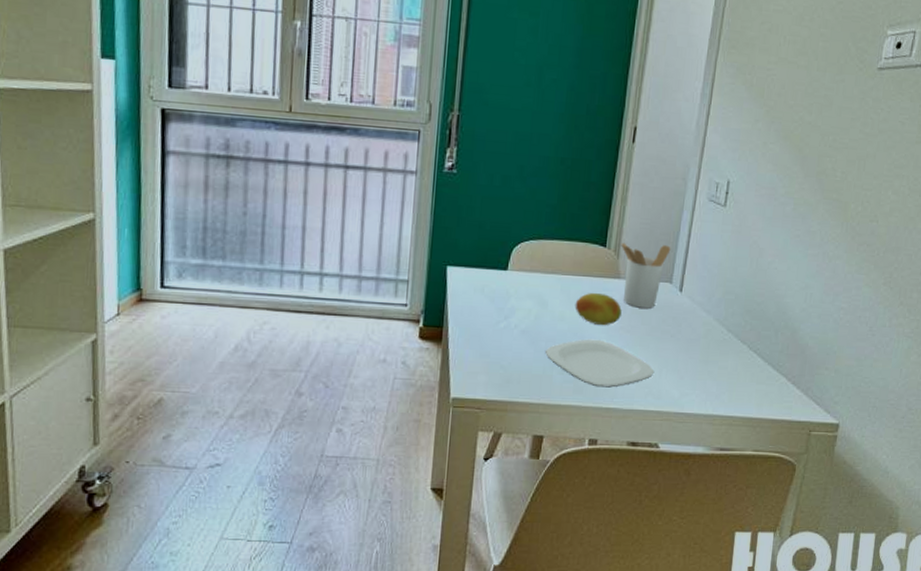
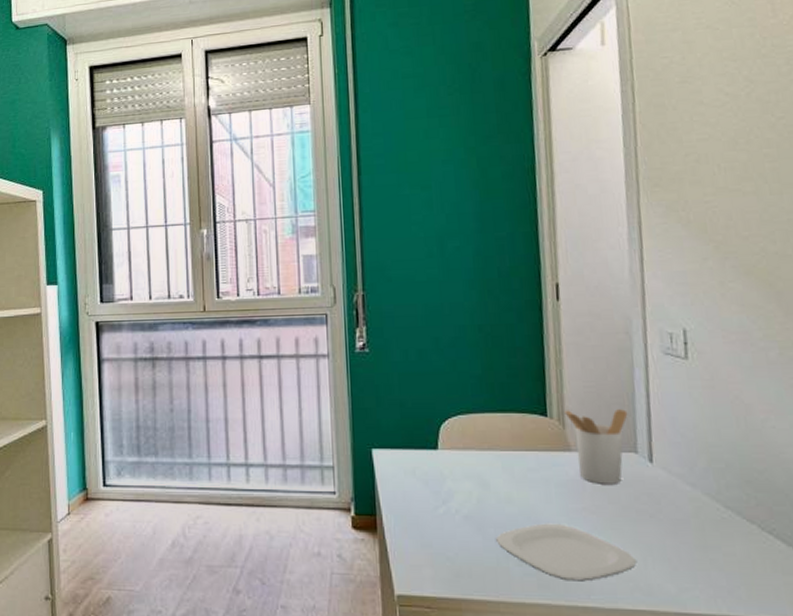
fruit: present [575,292,622,326] -> none [522,468,581,507]

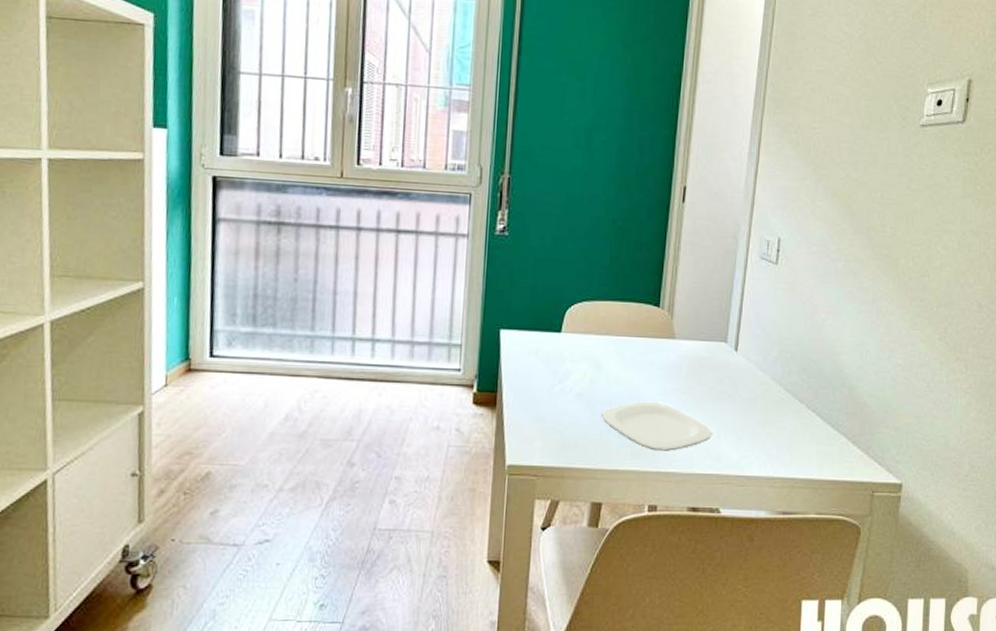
utensil holder: present [564,409,628,484] -> none [674,302,725,369]

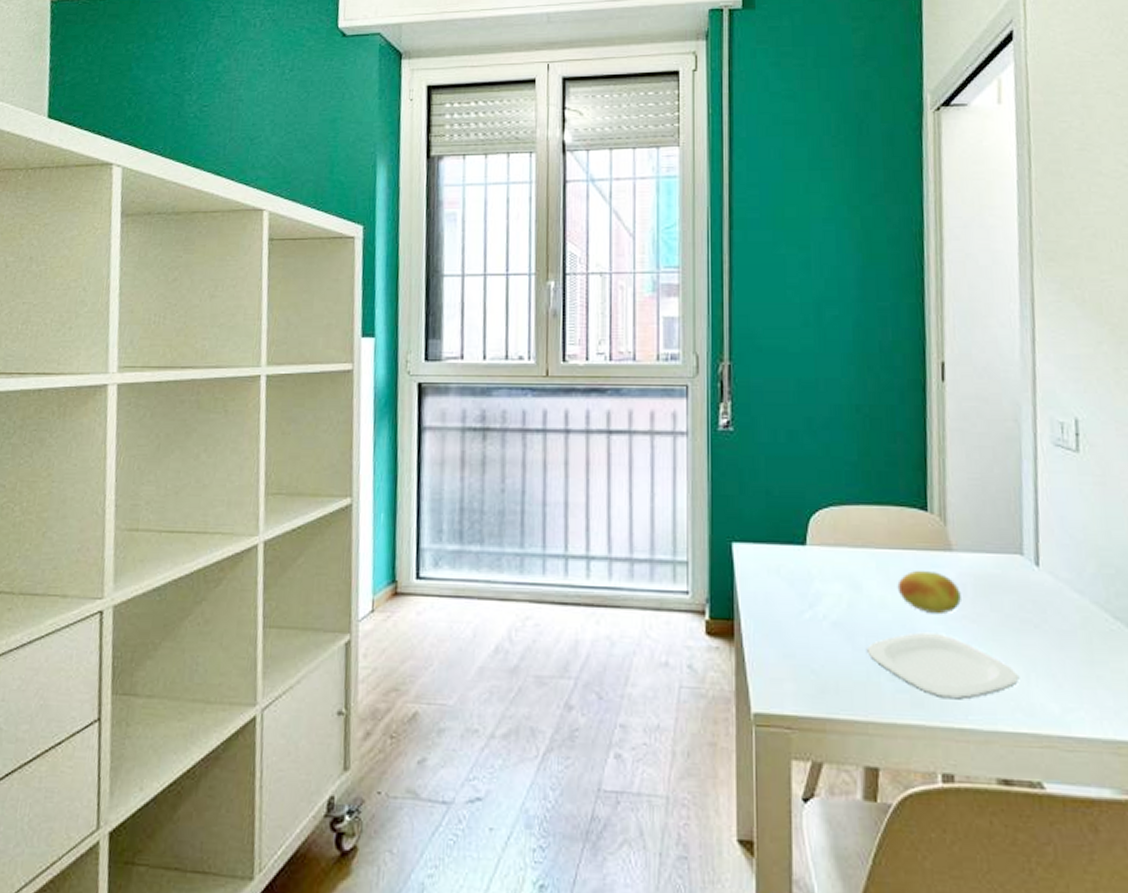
fruit: none [630,353,677,388] -> present [897,570,961,615]

